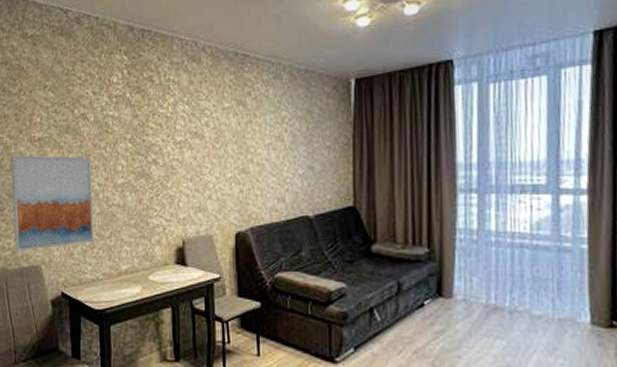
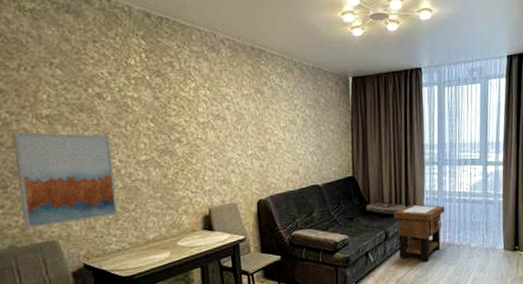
side table: none [409,248,489,329] -> present [393,204,445,262]

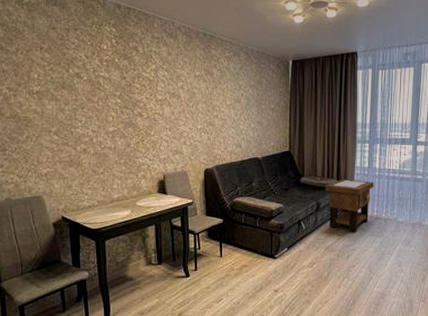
wall art: present [11,132,117,229] -> none [10,105,89,185]

